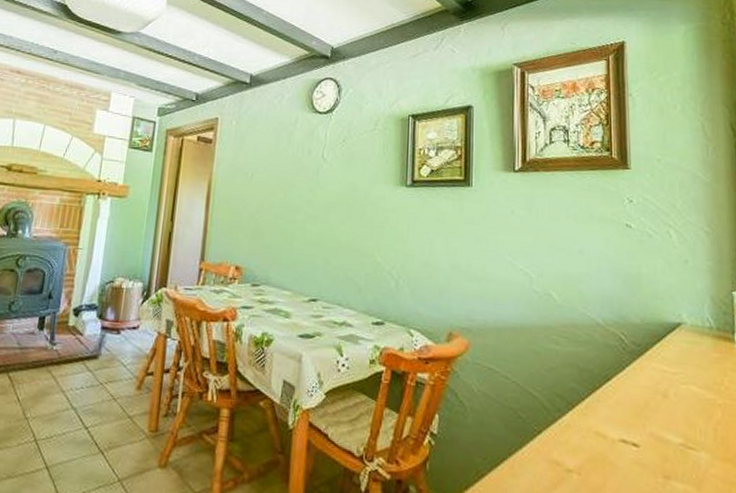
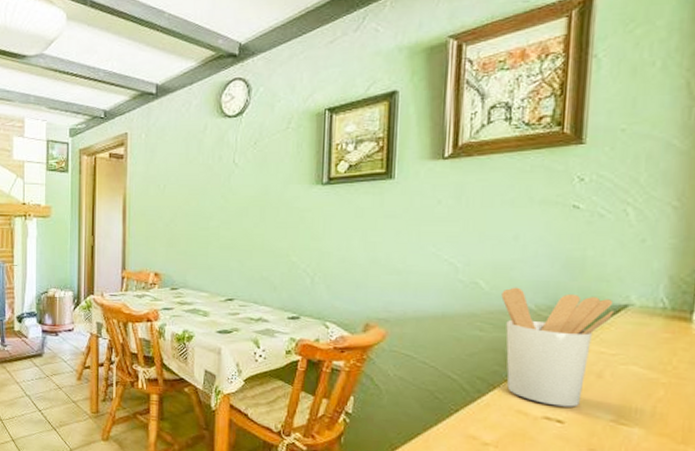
utensil holder: none [573,300,671,429] -> present [501,287,615,407]

